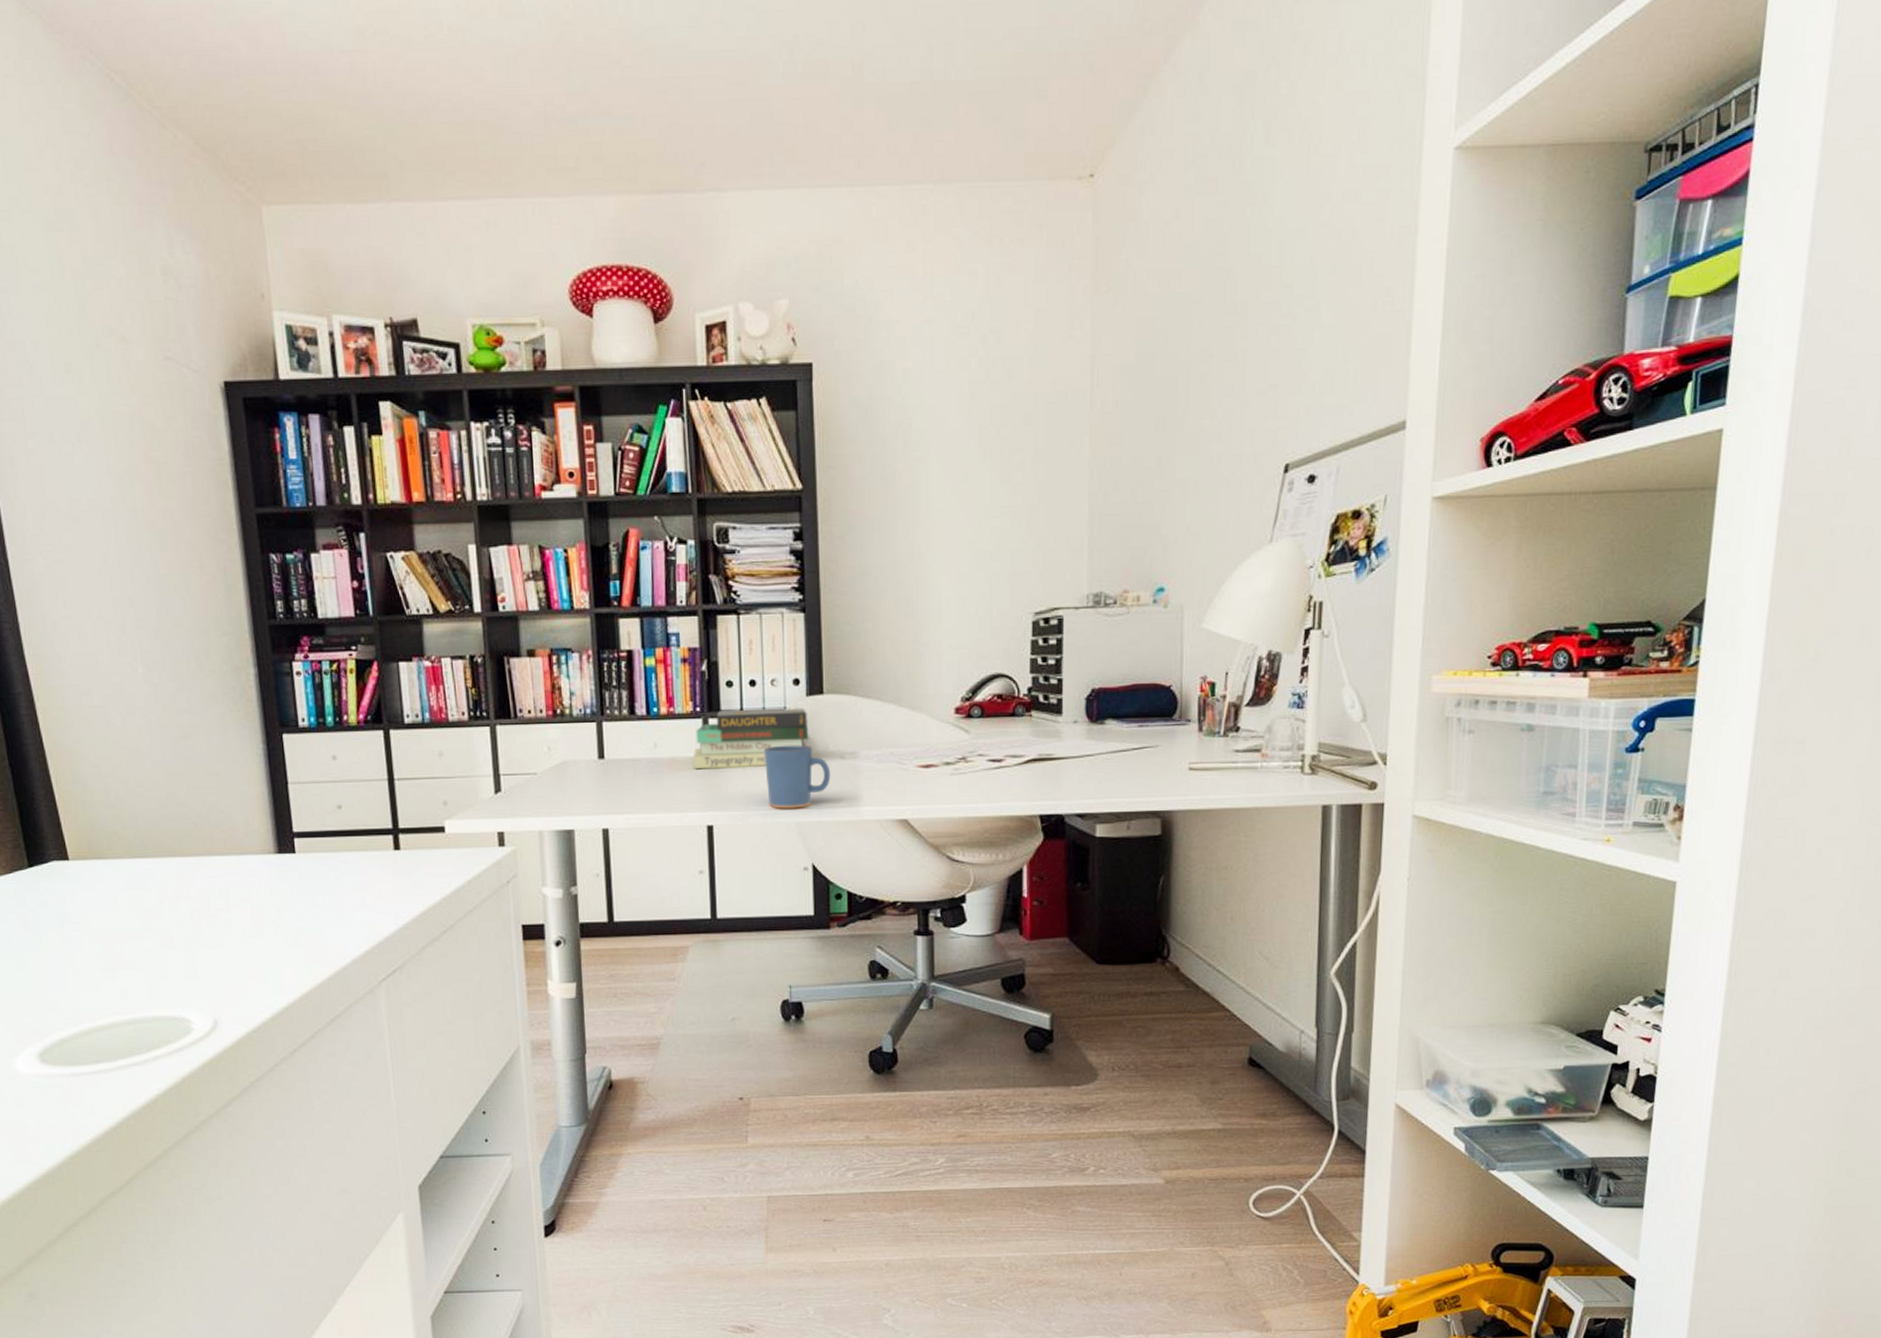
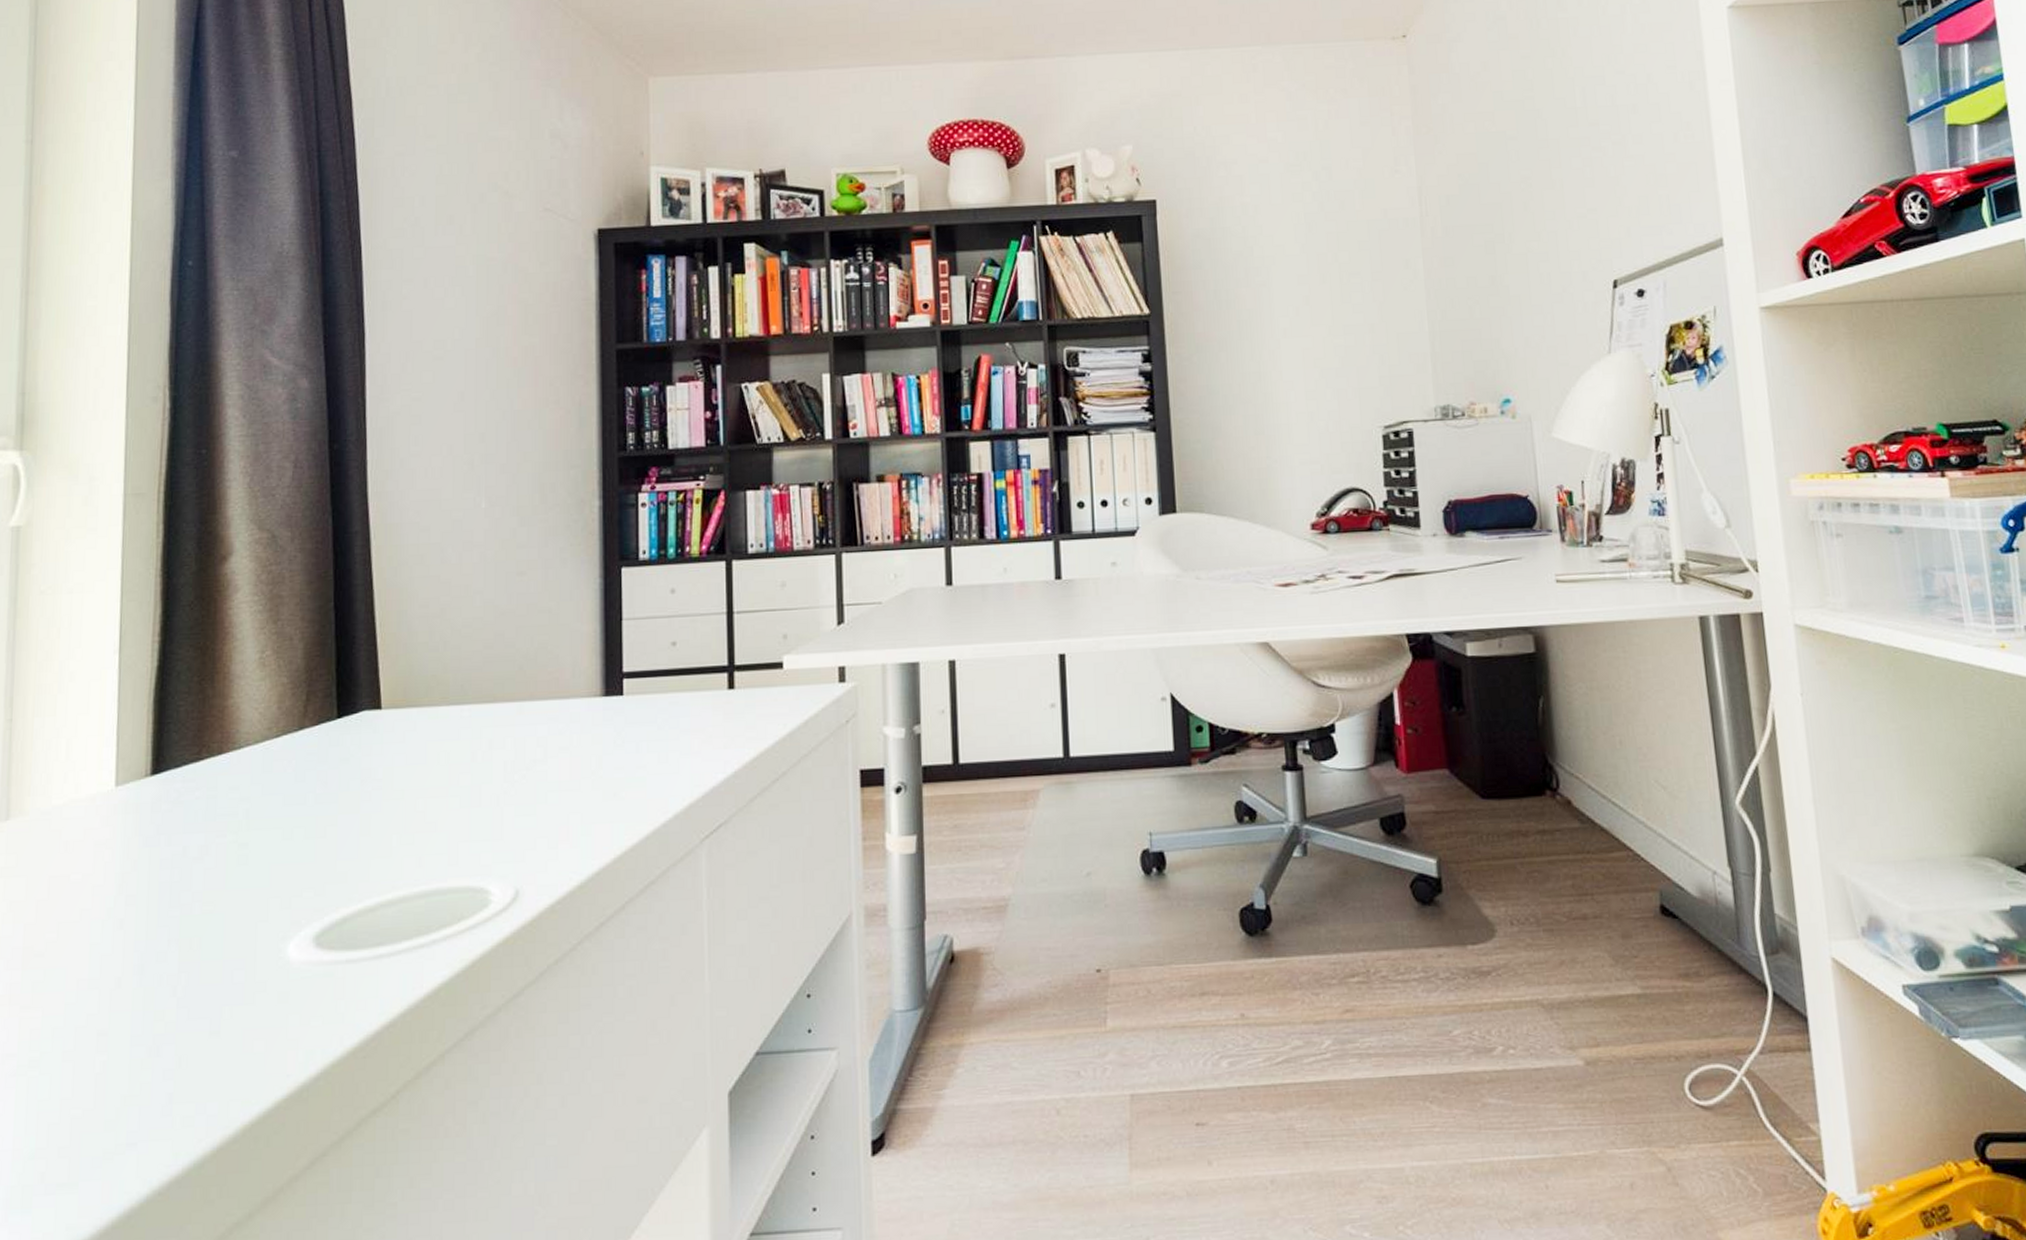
books: present [693,708,809,770] -> none [1044,527,1163,594]
mug: present [763,744,831,809] -> none [1116,565,1187,634]

